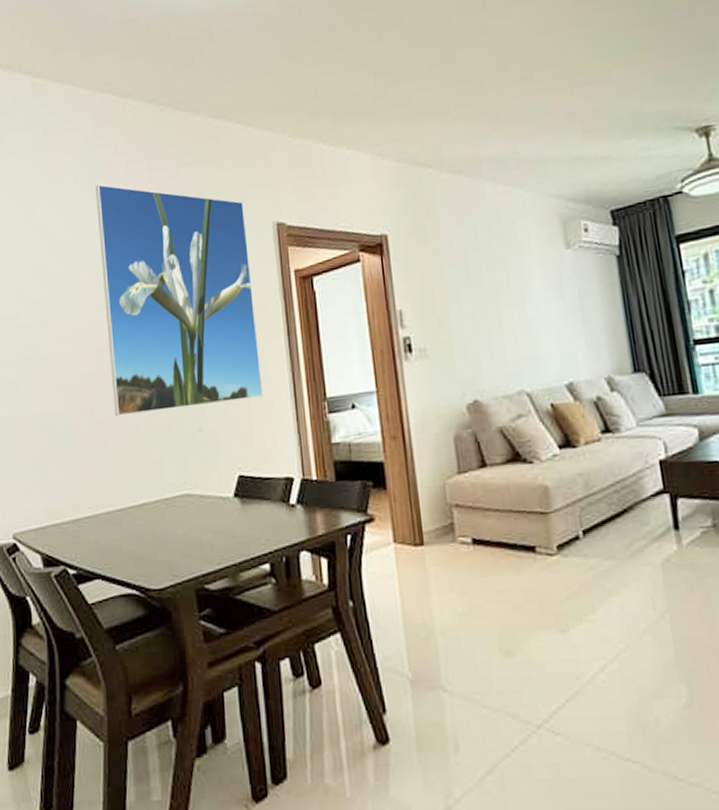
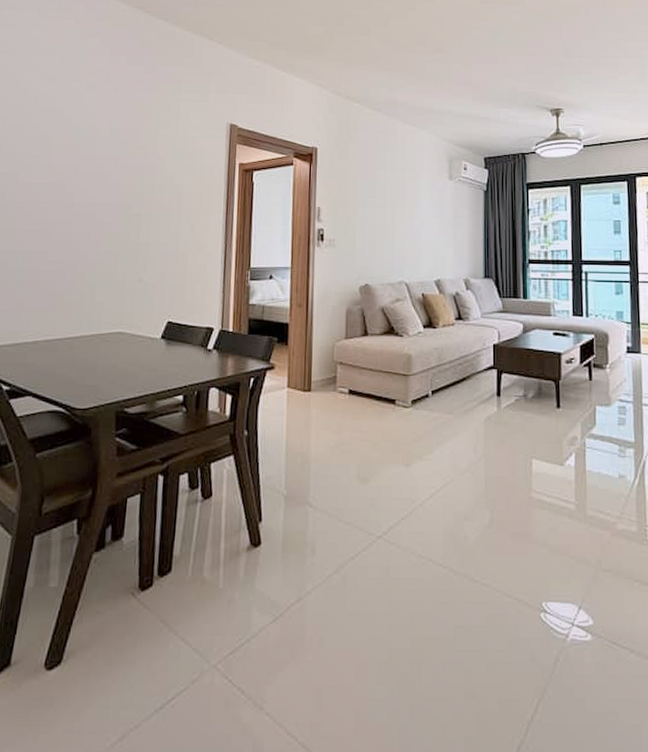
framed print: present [96,184,264,417] -> none [66,66,205,261]

